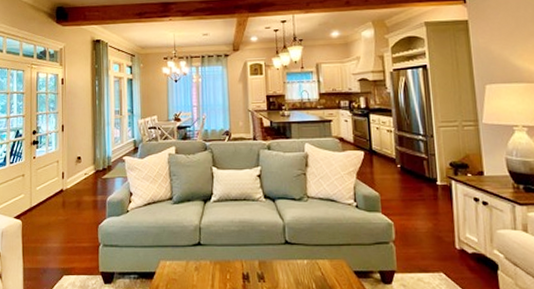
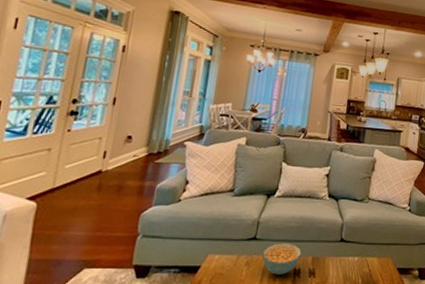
cereal bowl: none [209,248,247,280] -> present [263,243,301,275]

